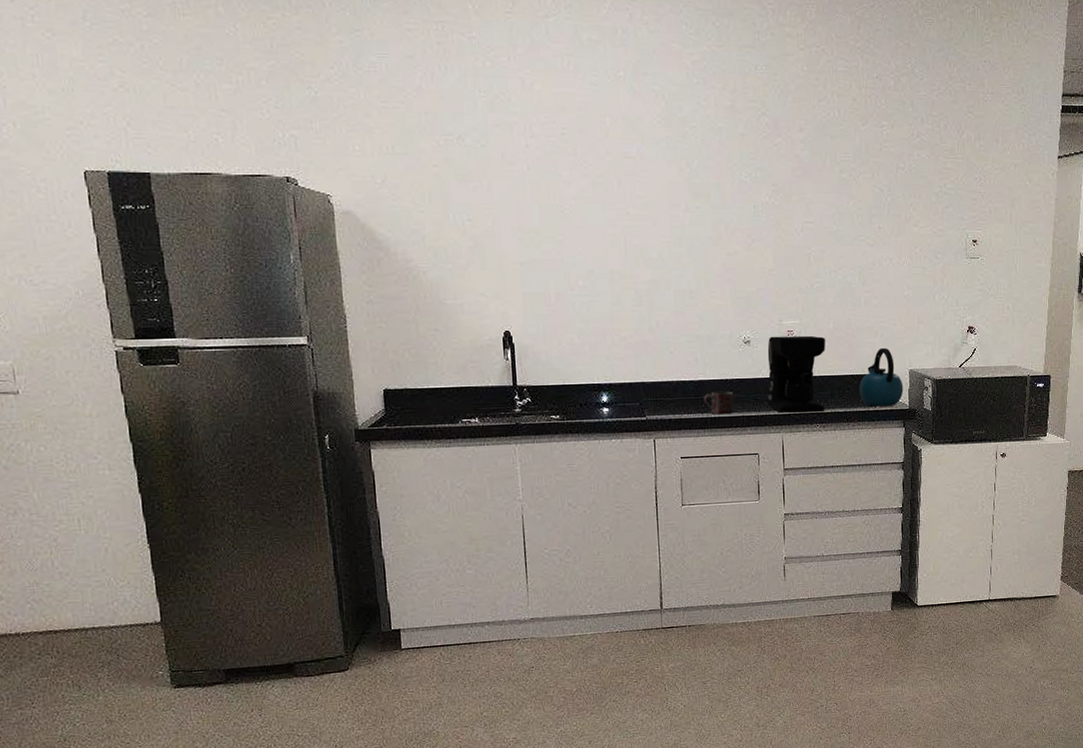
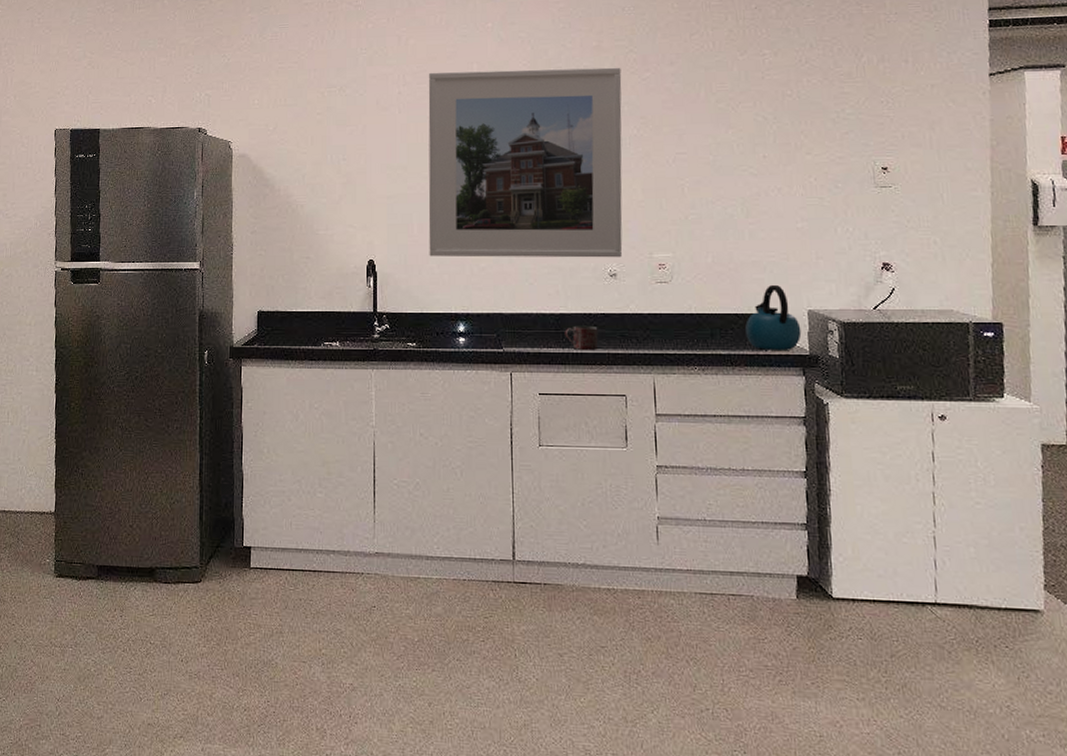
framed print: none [558,124,756,327] -> present [428,67,623,258]
coffee maker: present [767,335,826,413] -> none [636,269,704,352]

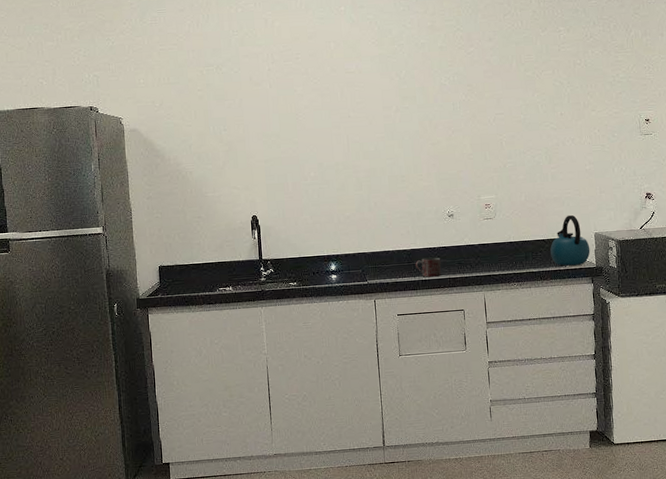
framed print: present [428,67,623,258] -> none [294,43,457,210]

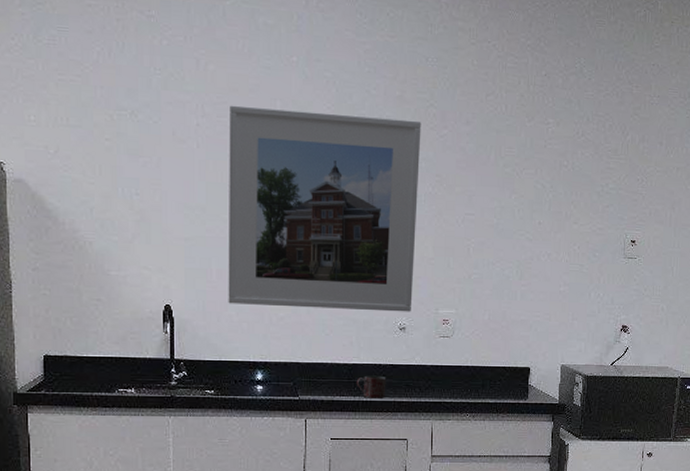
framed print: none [294,43,457,210] -> present [228,105,421,312]
kettle: present [550,214,590,266] -> none [511,341,554,399]

